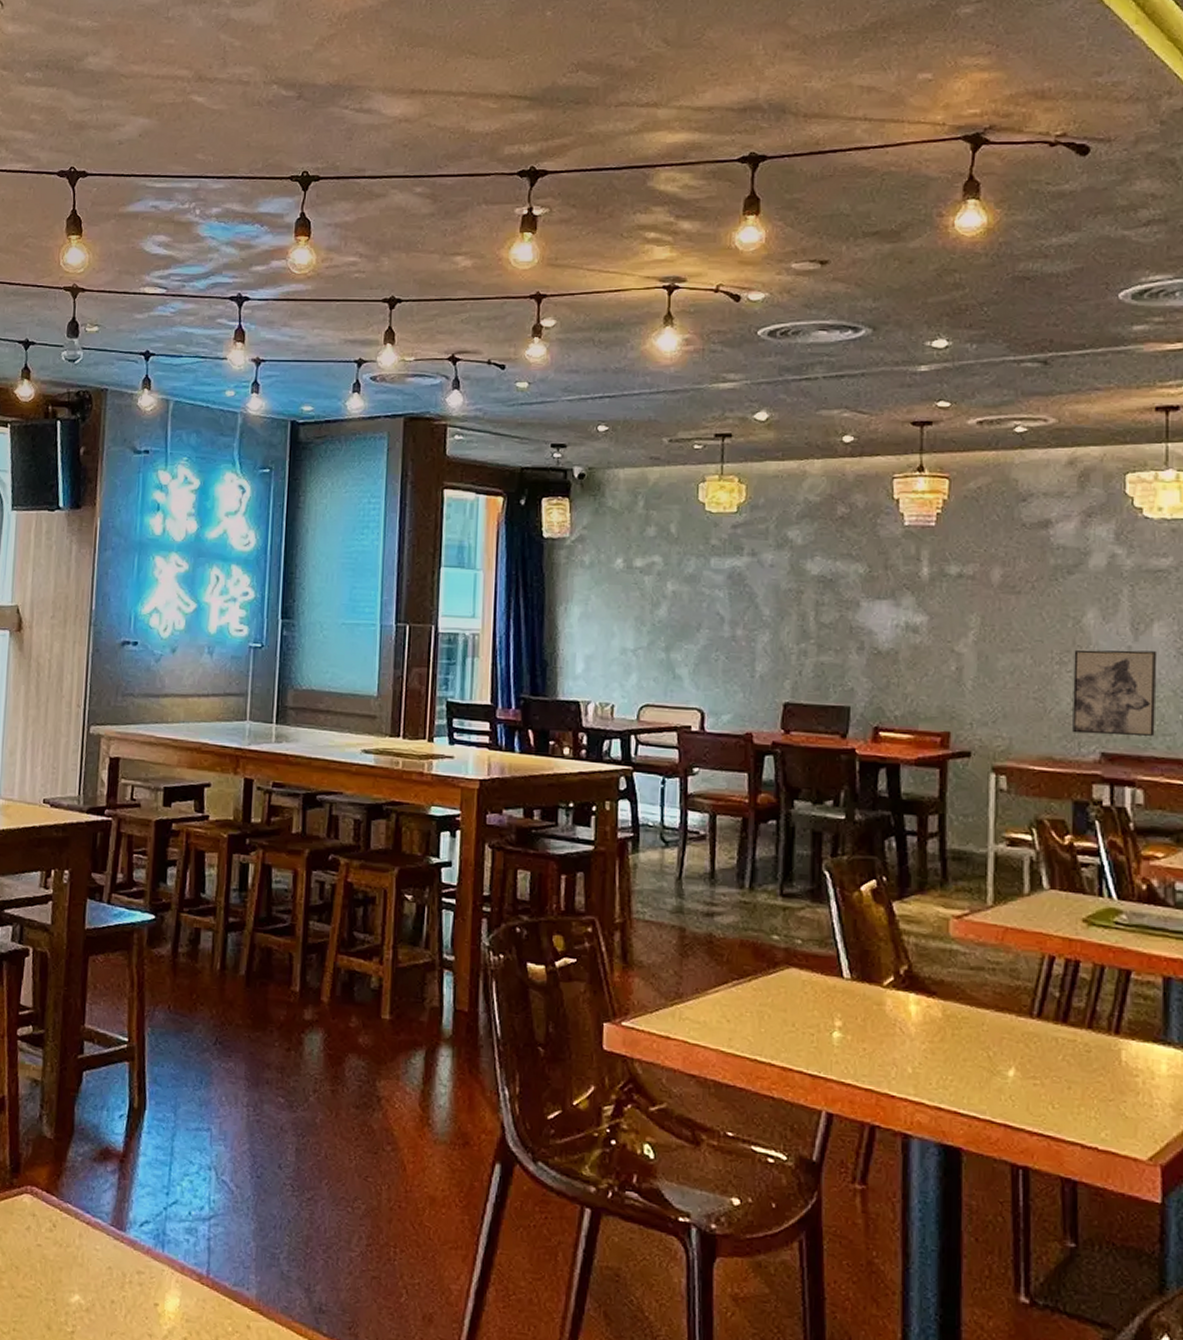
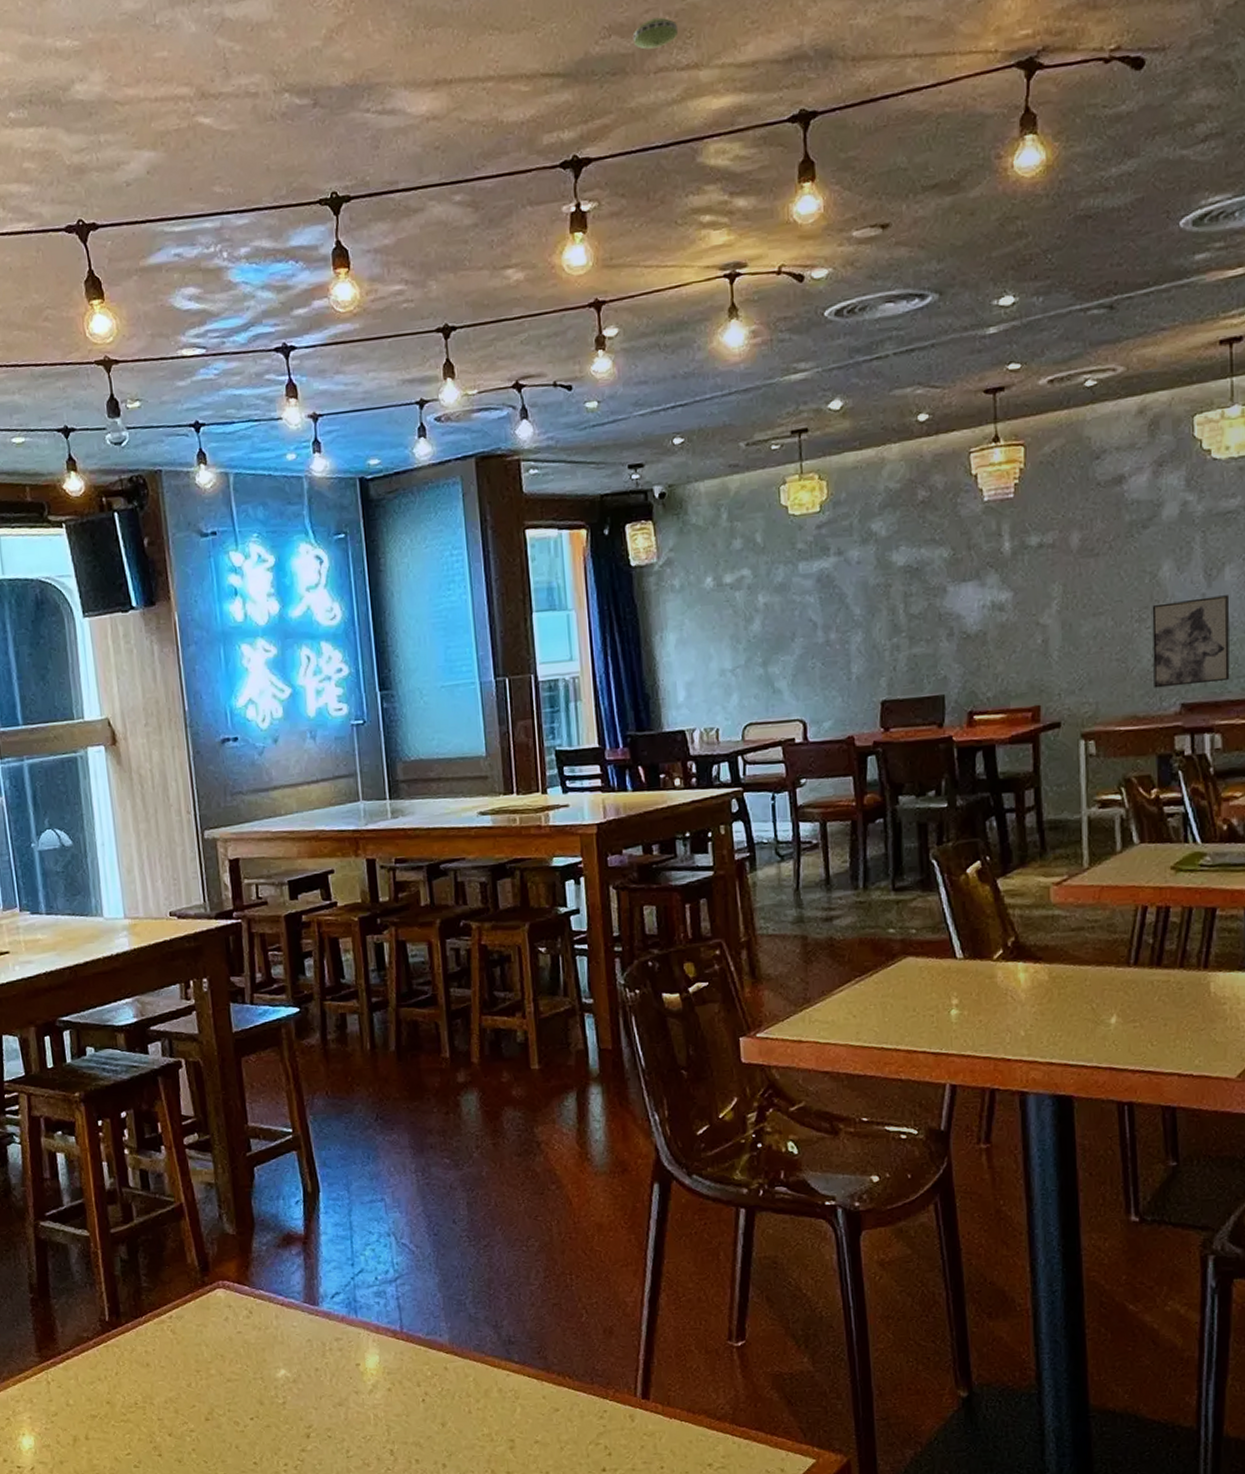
smoke detector: none [598,61,642,86] -> present [632,17,679,50]

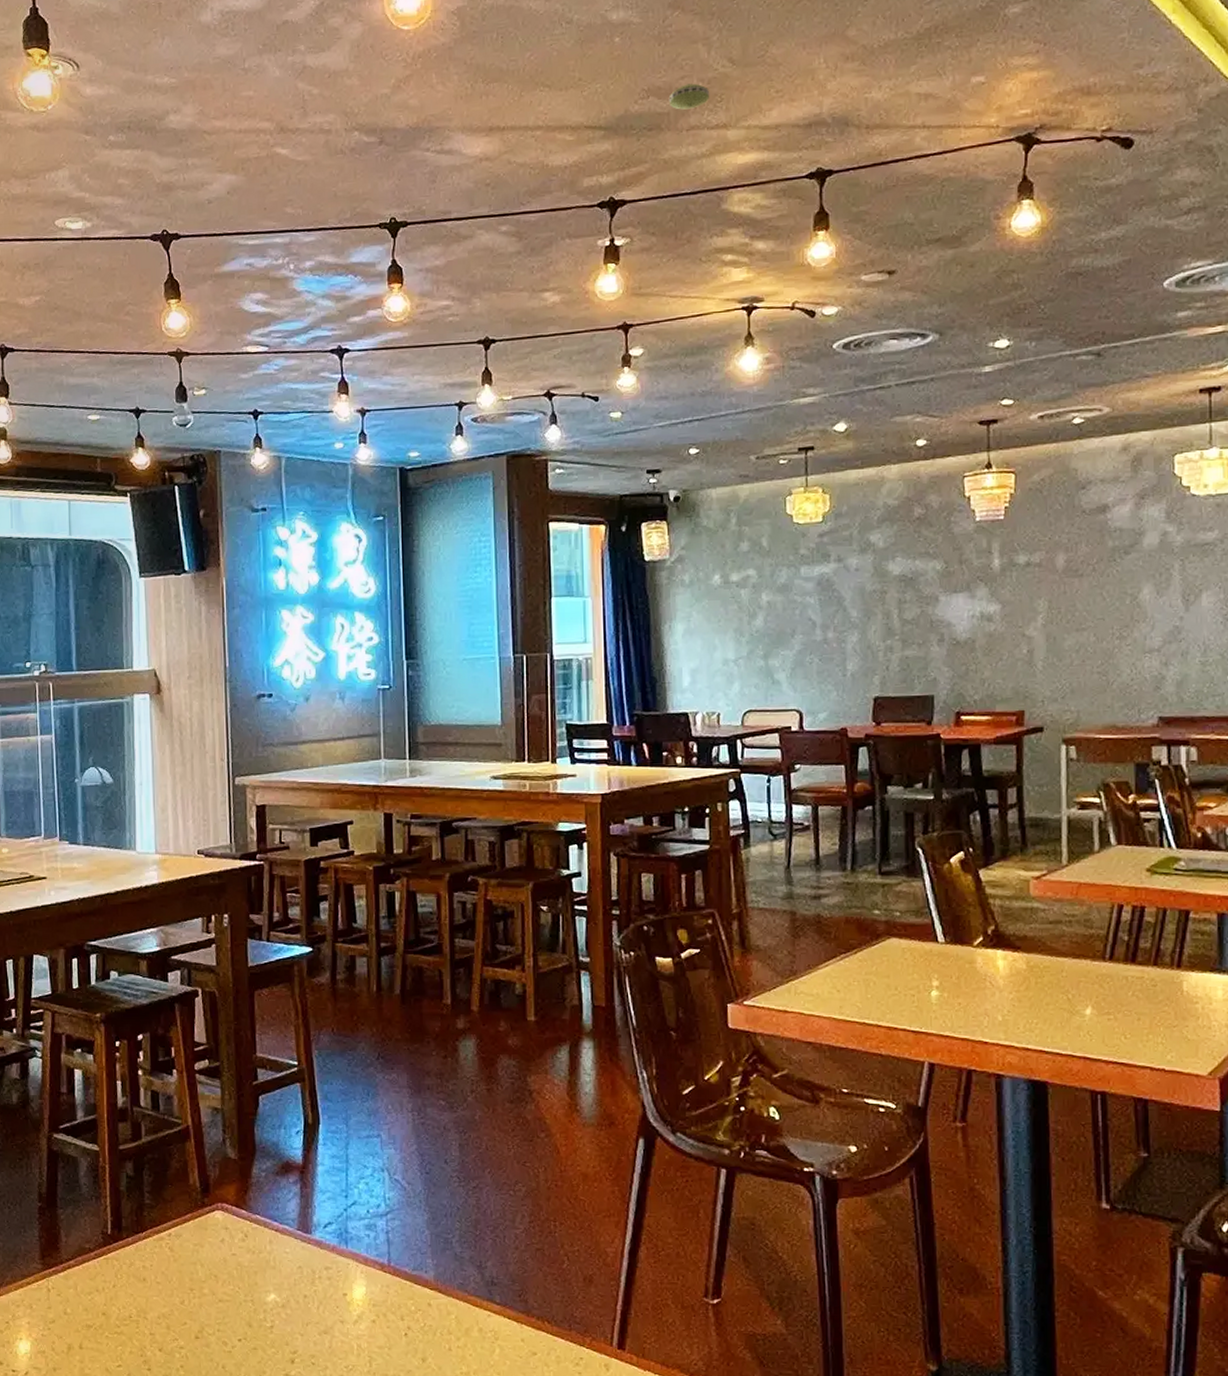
wall art: present [1152,595,1230,688] -> none [1132,619,1206,701]

